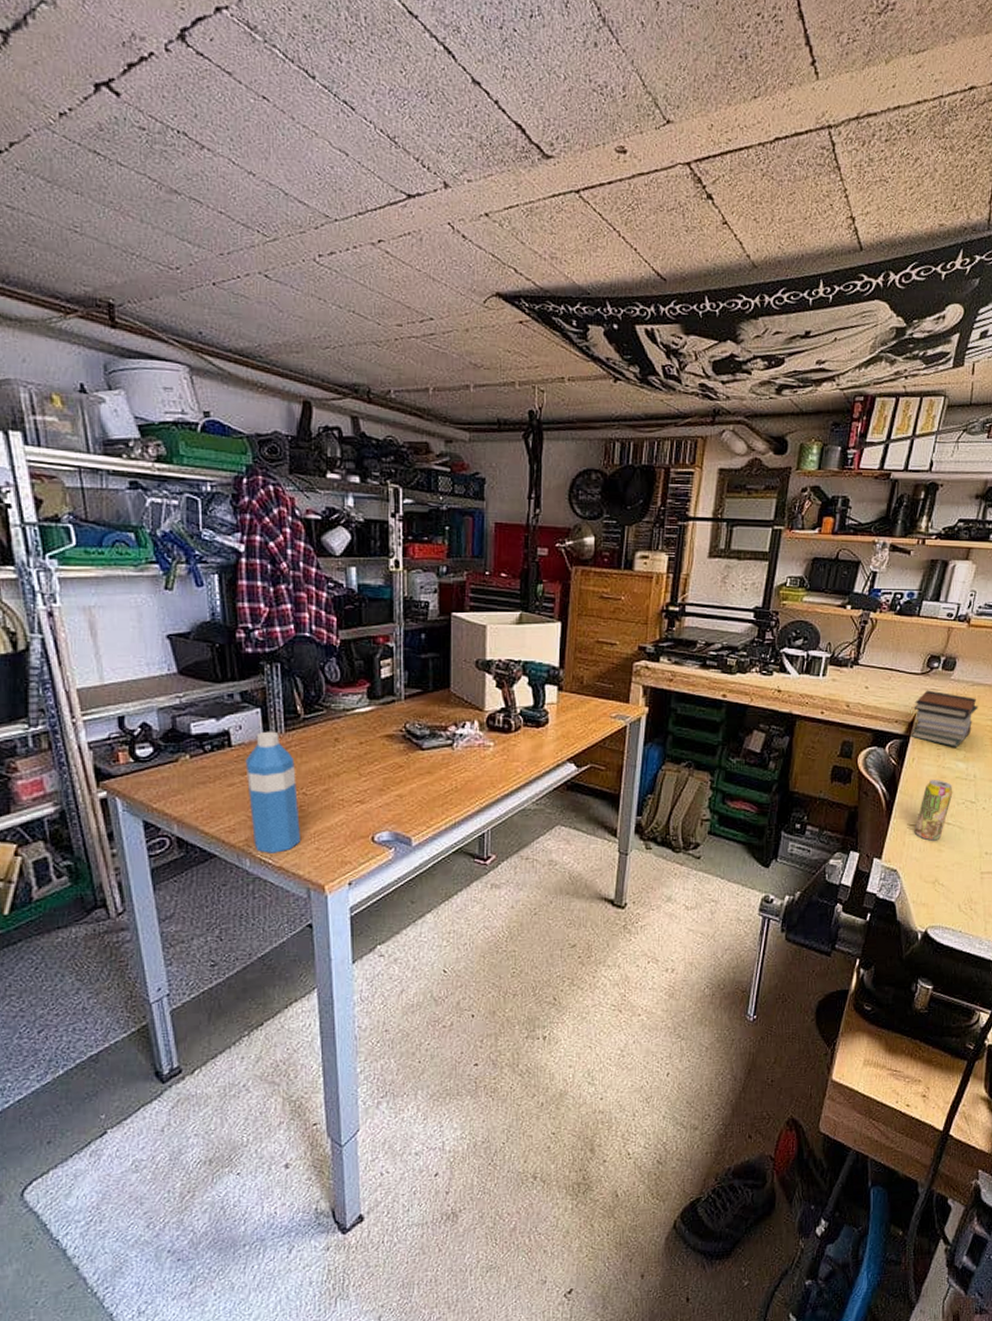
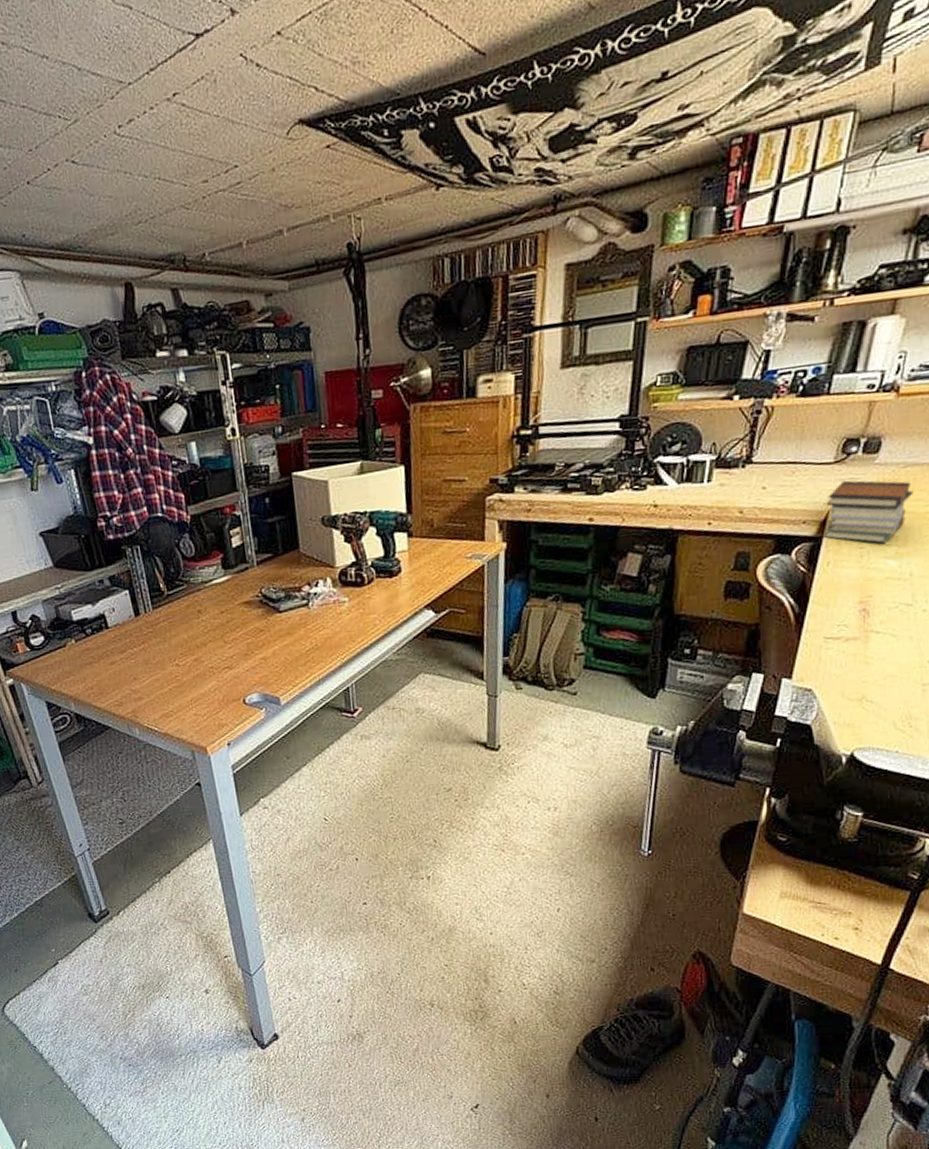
water bottle: present [245,731,300,853] -> none [122,610,180,722]
beverage can: present [914,780,953,841] -> none [832,583,882,654]

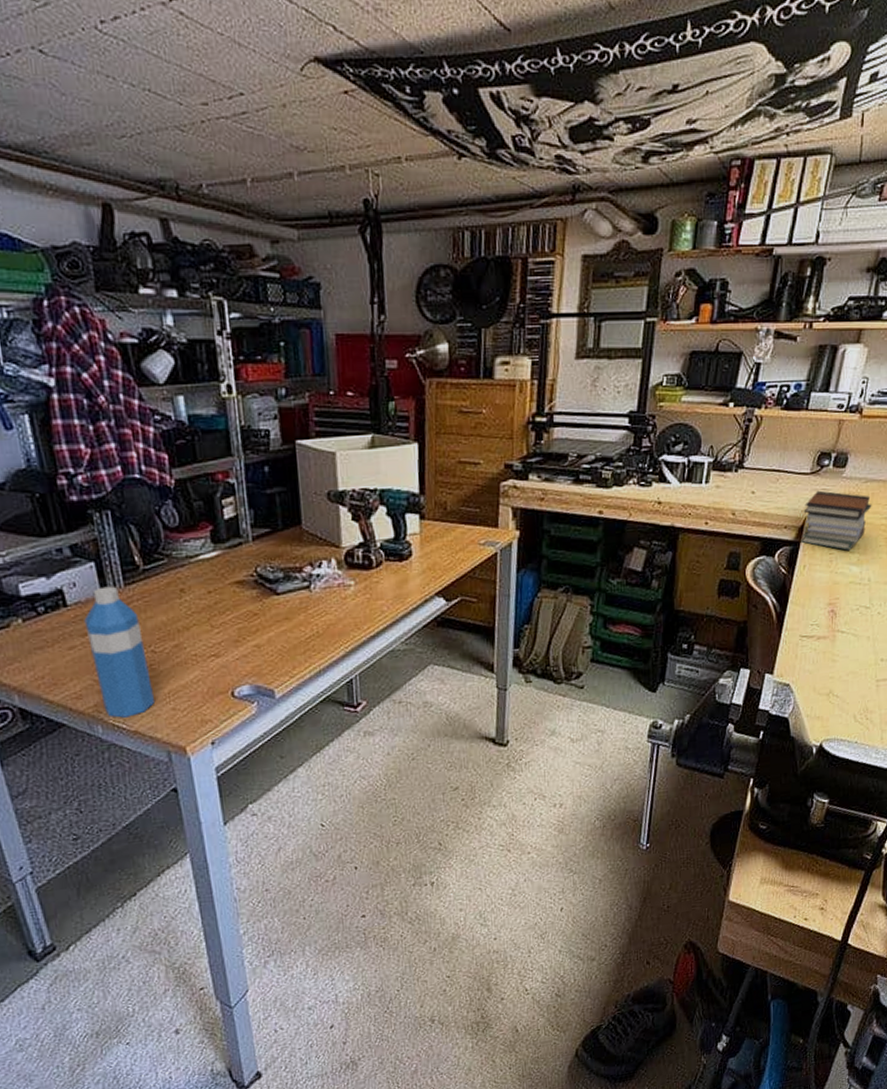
water bottle: none [122,610,180,722] -> present [84,586,154,718]

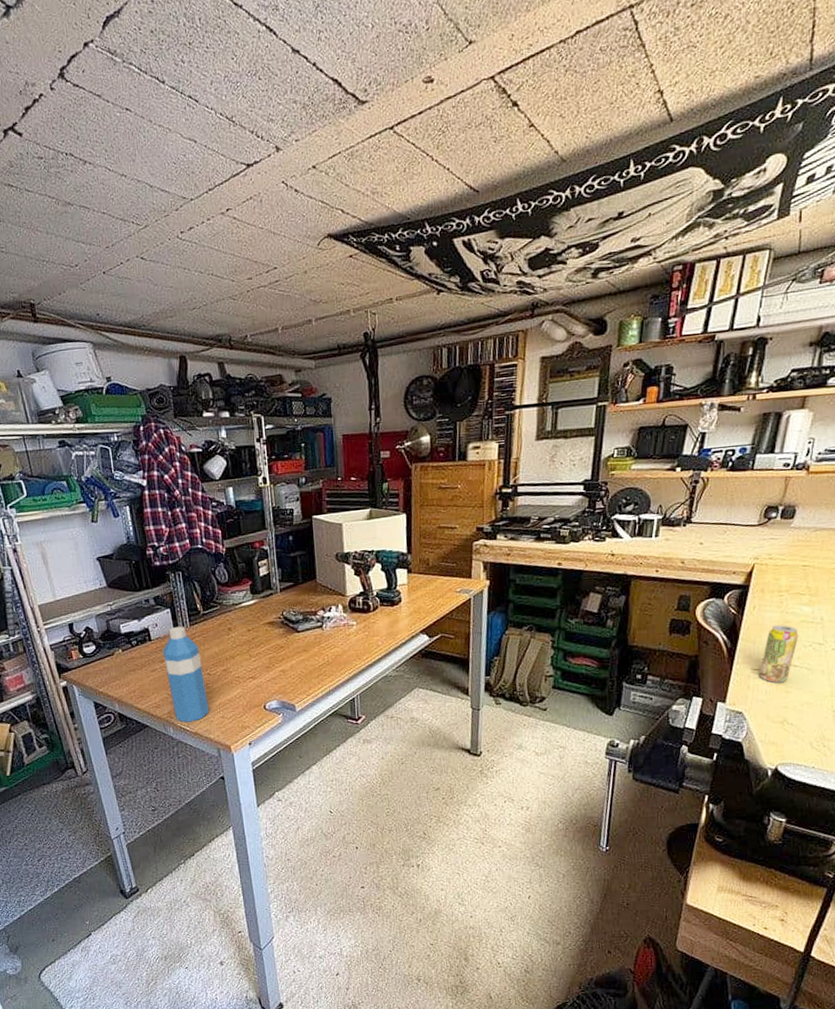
book stack: present [801,490,872,551] -> none [750,539,822,593]
beverage can: none [807,586,847,651] -> present [759,625,799,683]

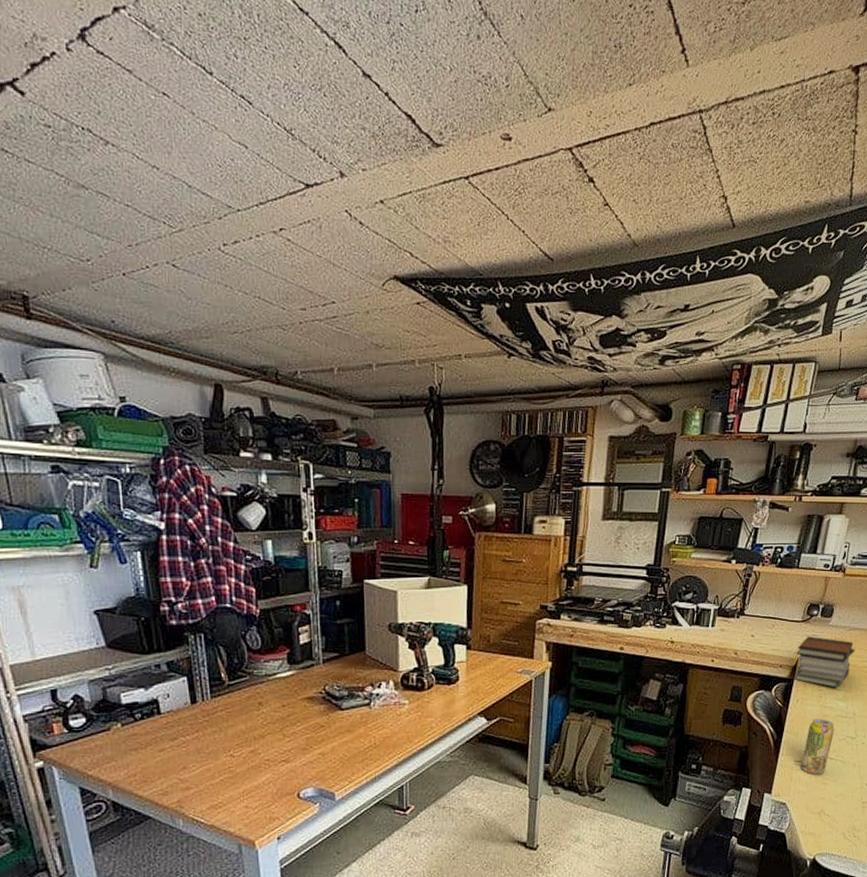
water bottle: present [162,626,209,723] -> none [174,698,230,813]
book stack: none [750,539,822,593] -> present [794,636,855,688]

